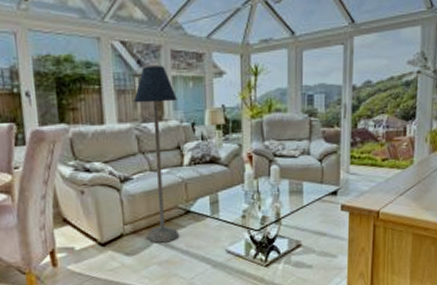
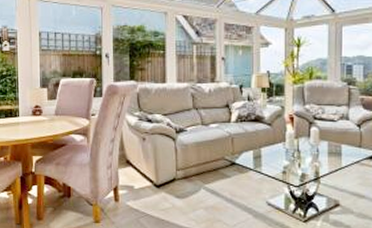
floor lamp: present [133,66,178,243] -> none [191,36,228,190]

